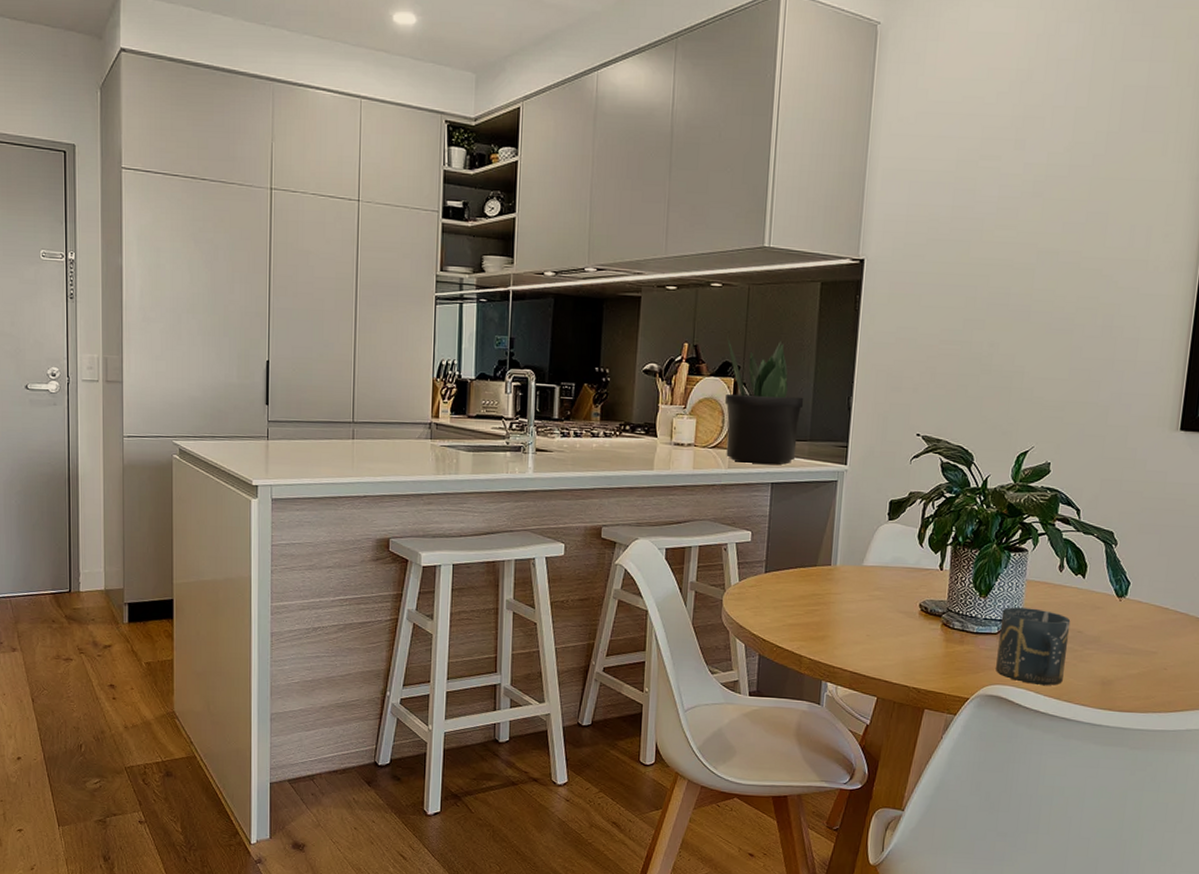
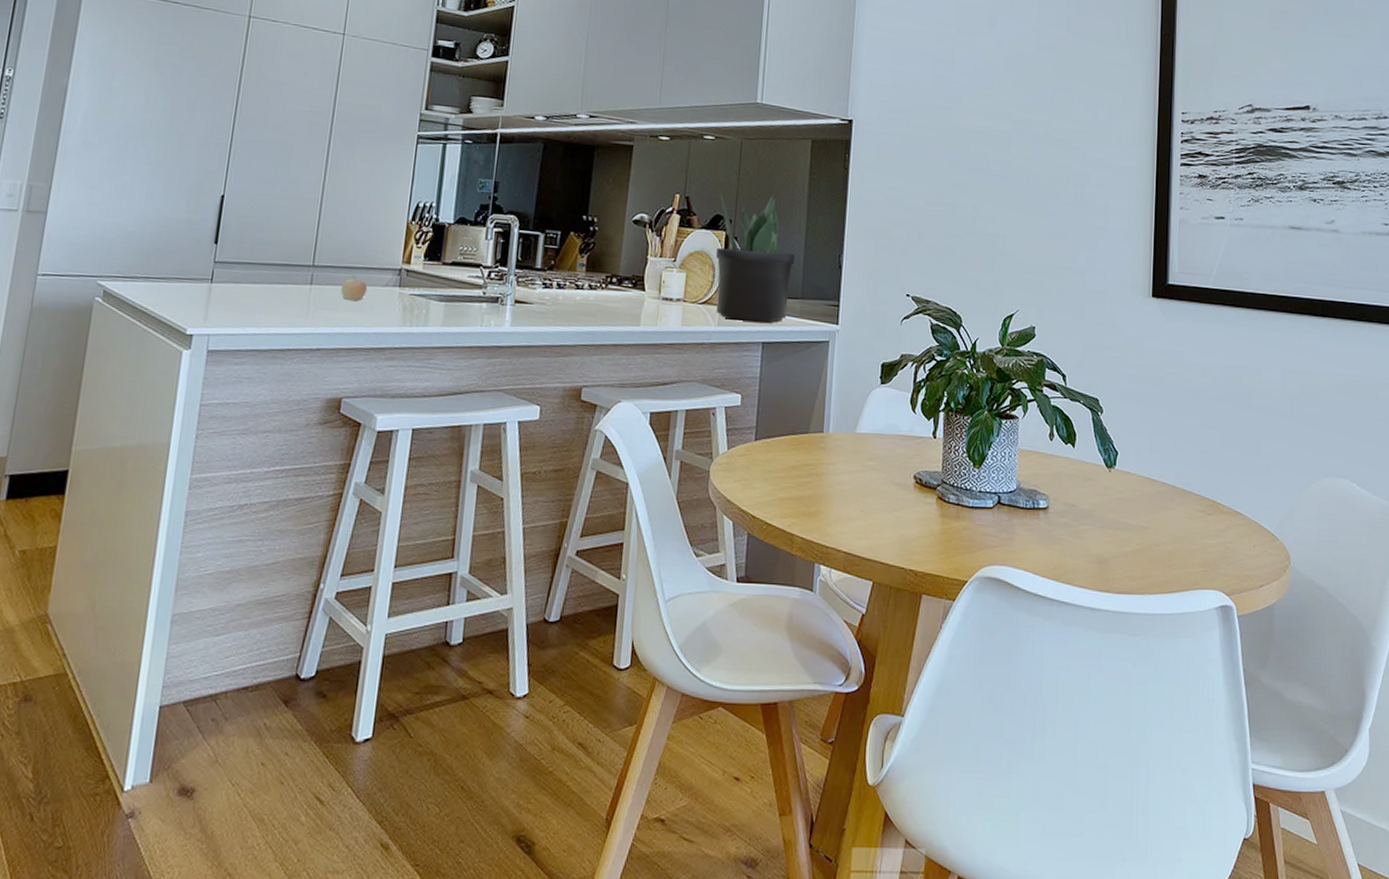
fruit: none [379,429,403,453] -> present [340,275,368,302]
cup: present [996,607,1071,685] -> none [993,478,1064,565]

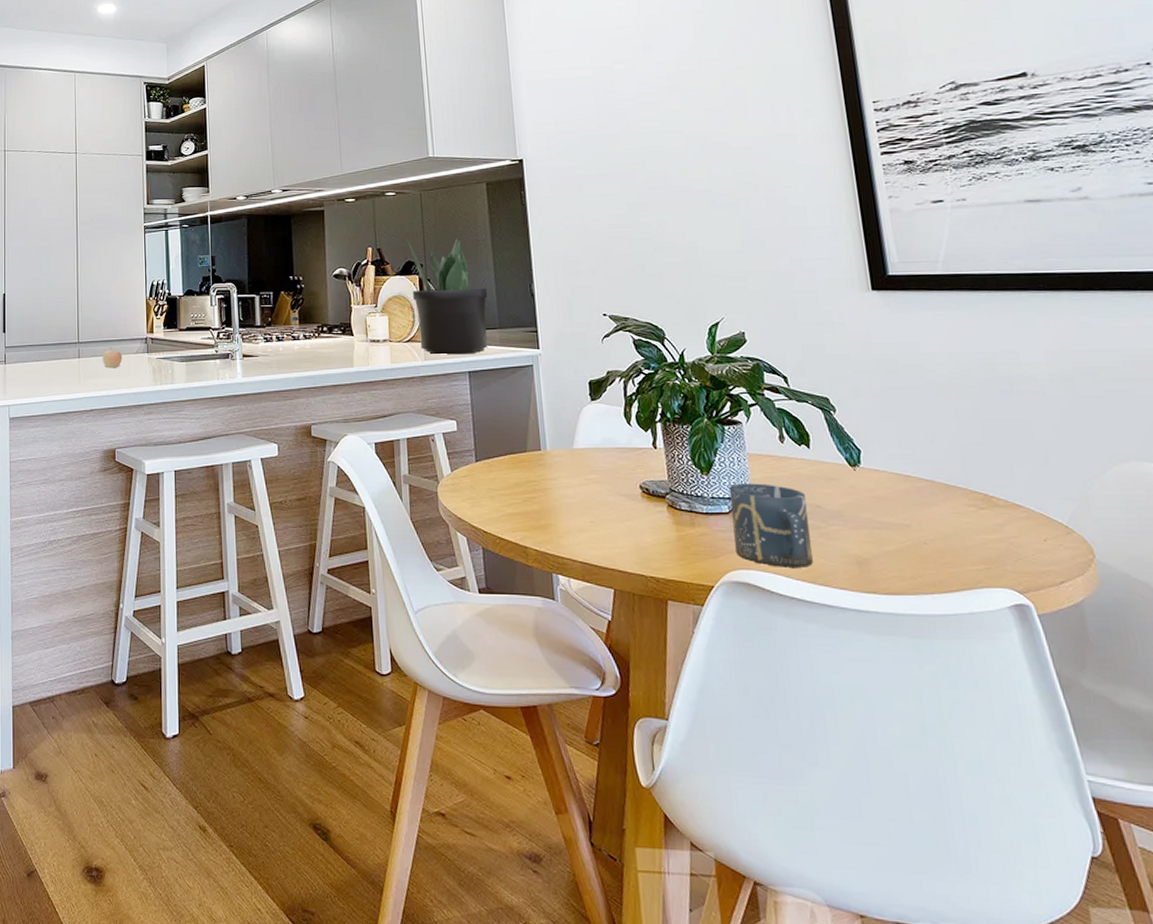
cup: none [993,478,1064,565] -> present [729,483,813,567]

